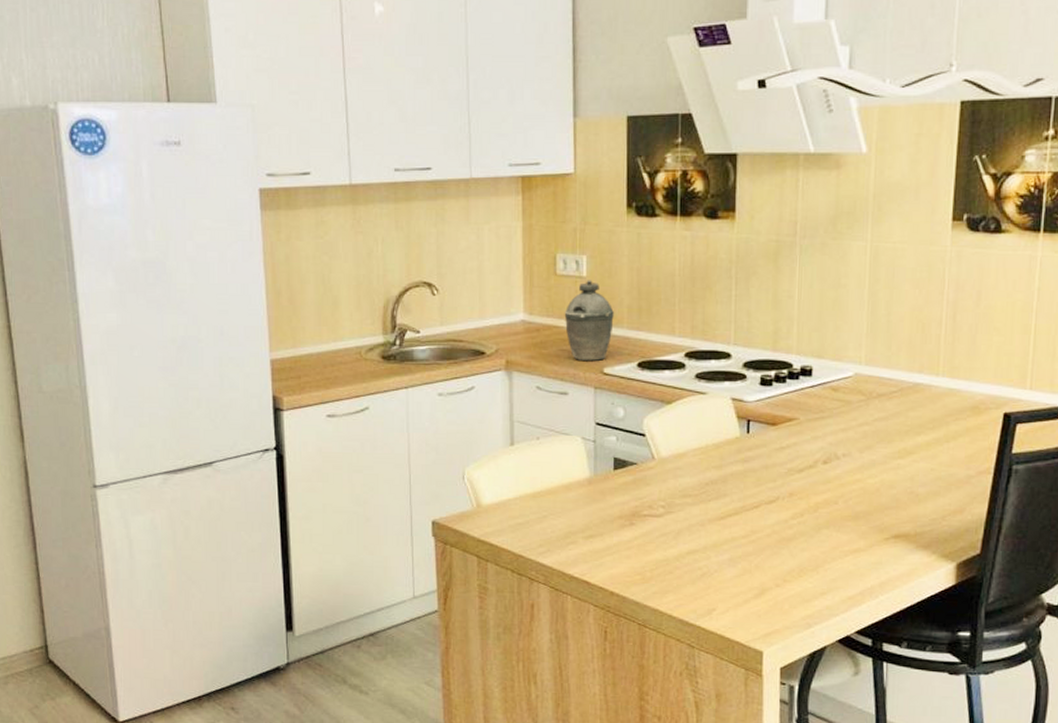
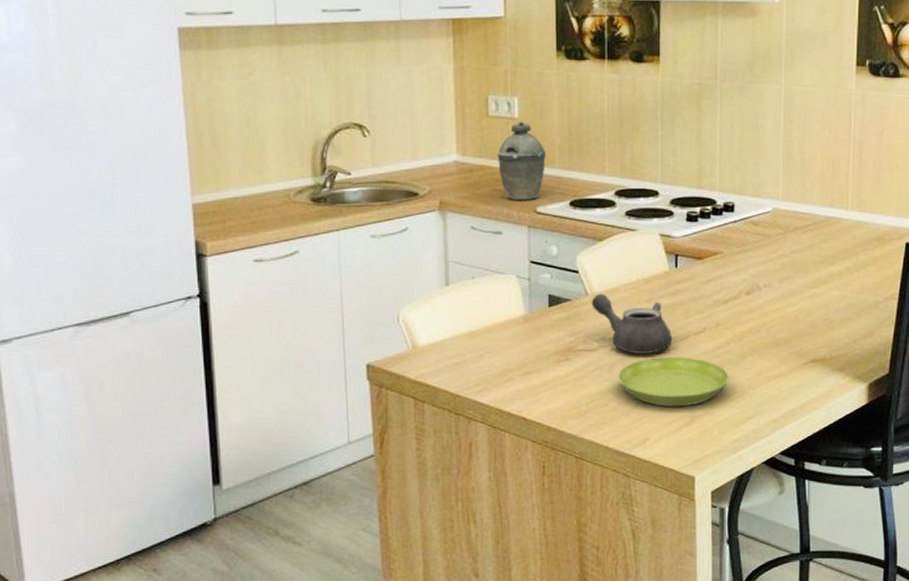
teapot: none [658,457,743,522] -> present [591,293,673,354]
saucer: none [684,526,802,578] -> present [618,357,729,407]

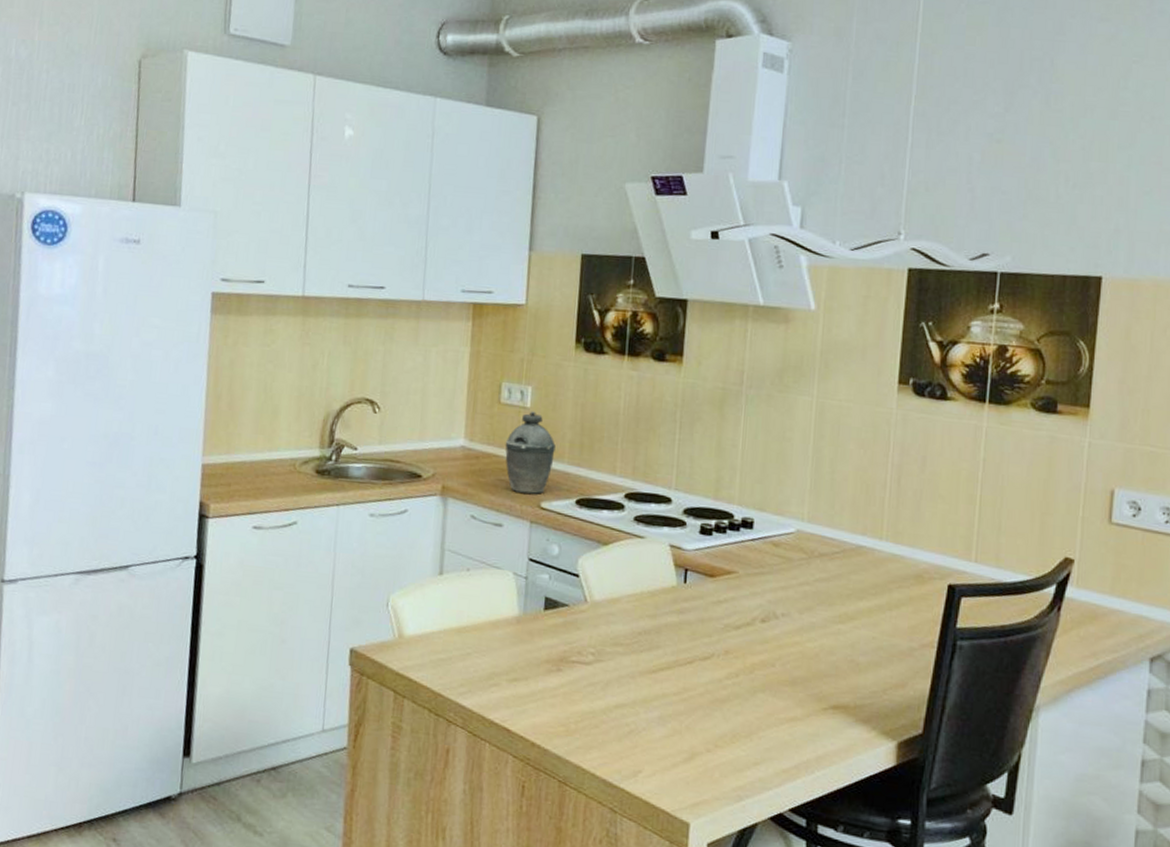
teapot: present [591,293,673,354] -> none [589,601,676,676]
saucer: present [618,357,729,407] -> none [612,679,736,740]

